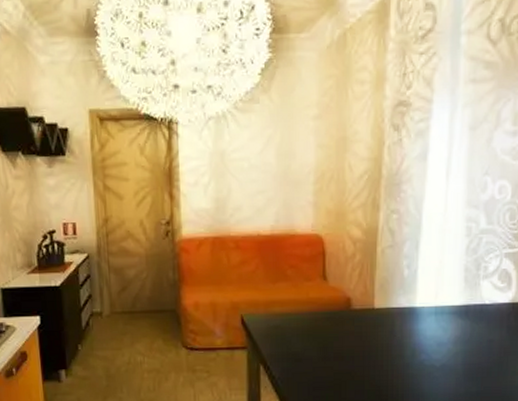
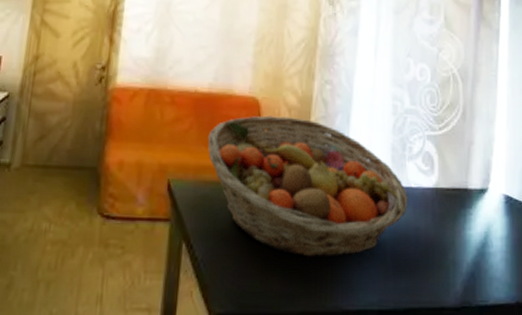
fruit basket: none [274,249,482,371] -> present [207,115,409,258]

